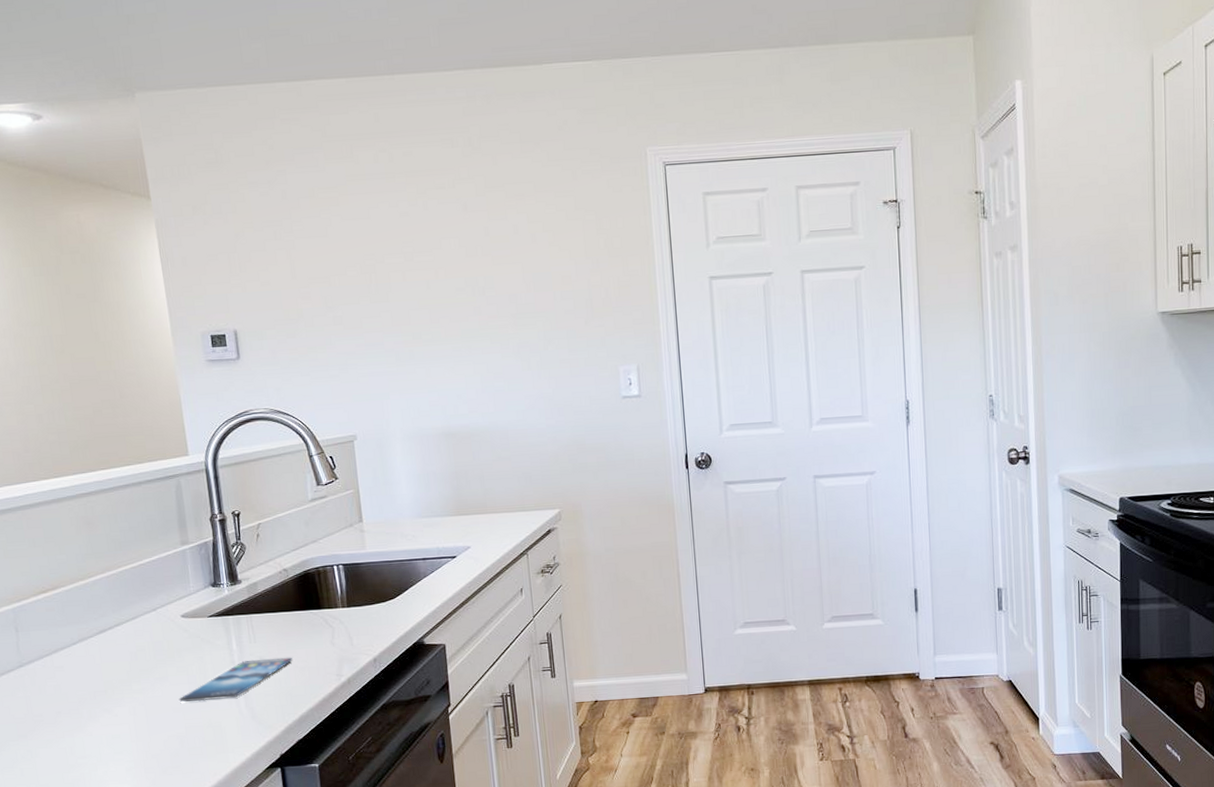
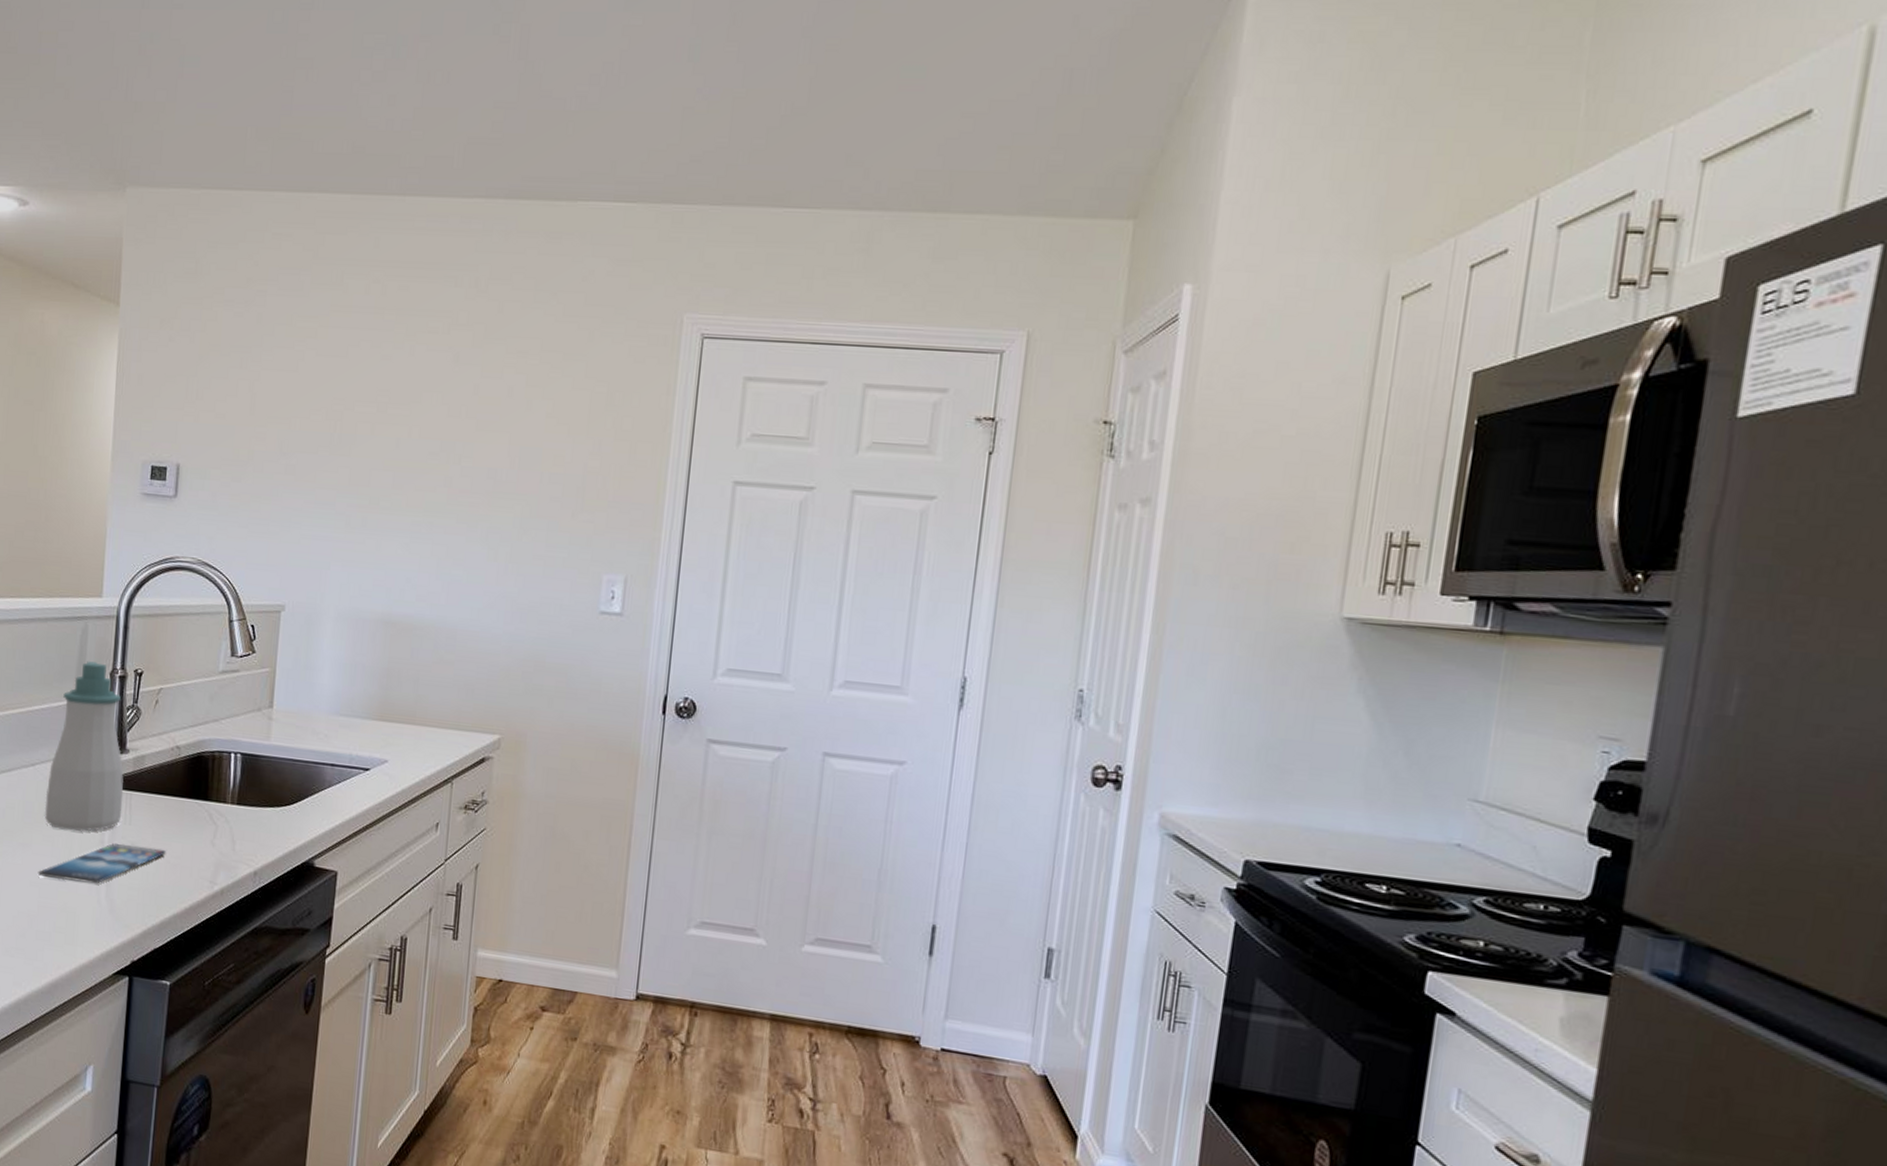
soap bottle: none [170,512,246,659] -> present [44,661,124,832]

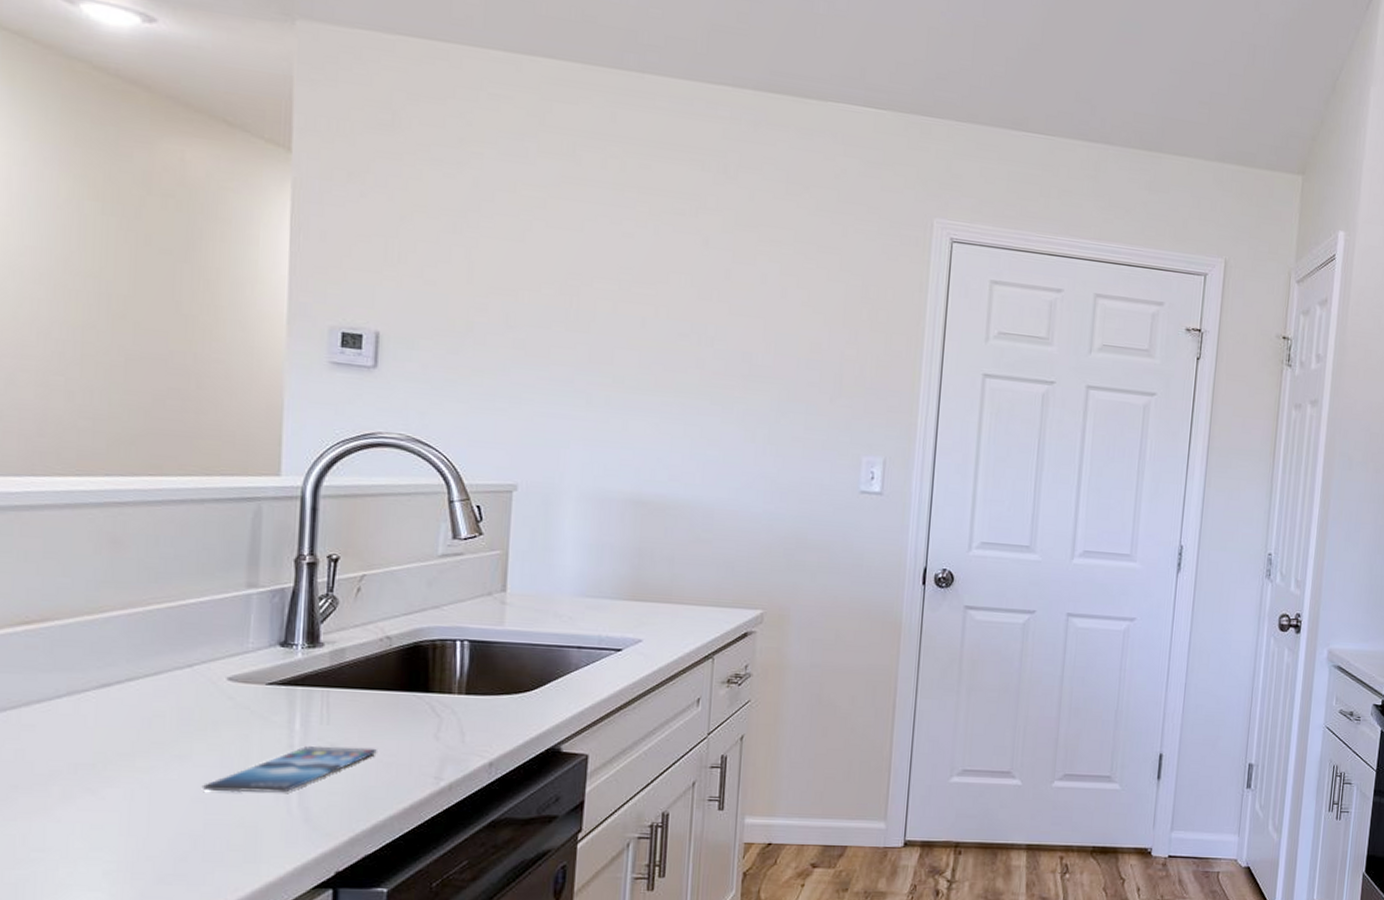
soap bottle: present [44,661,124,832] -> none [208,547,318,737]

